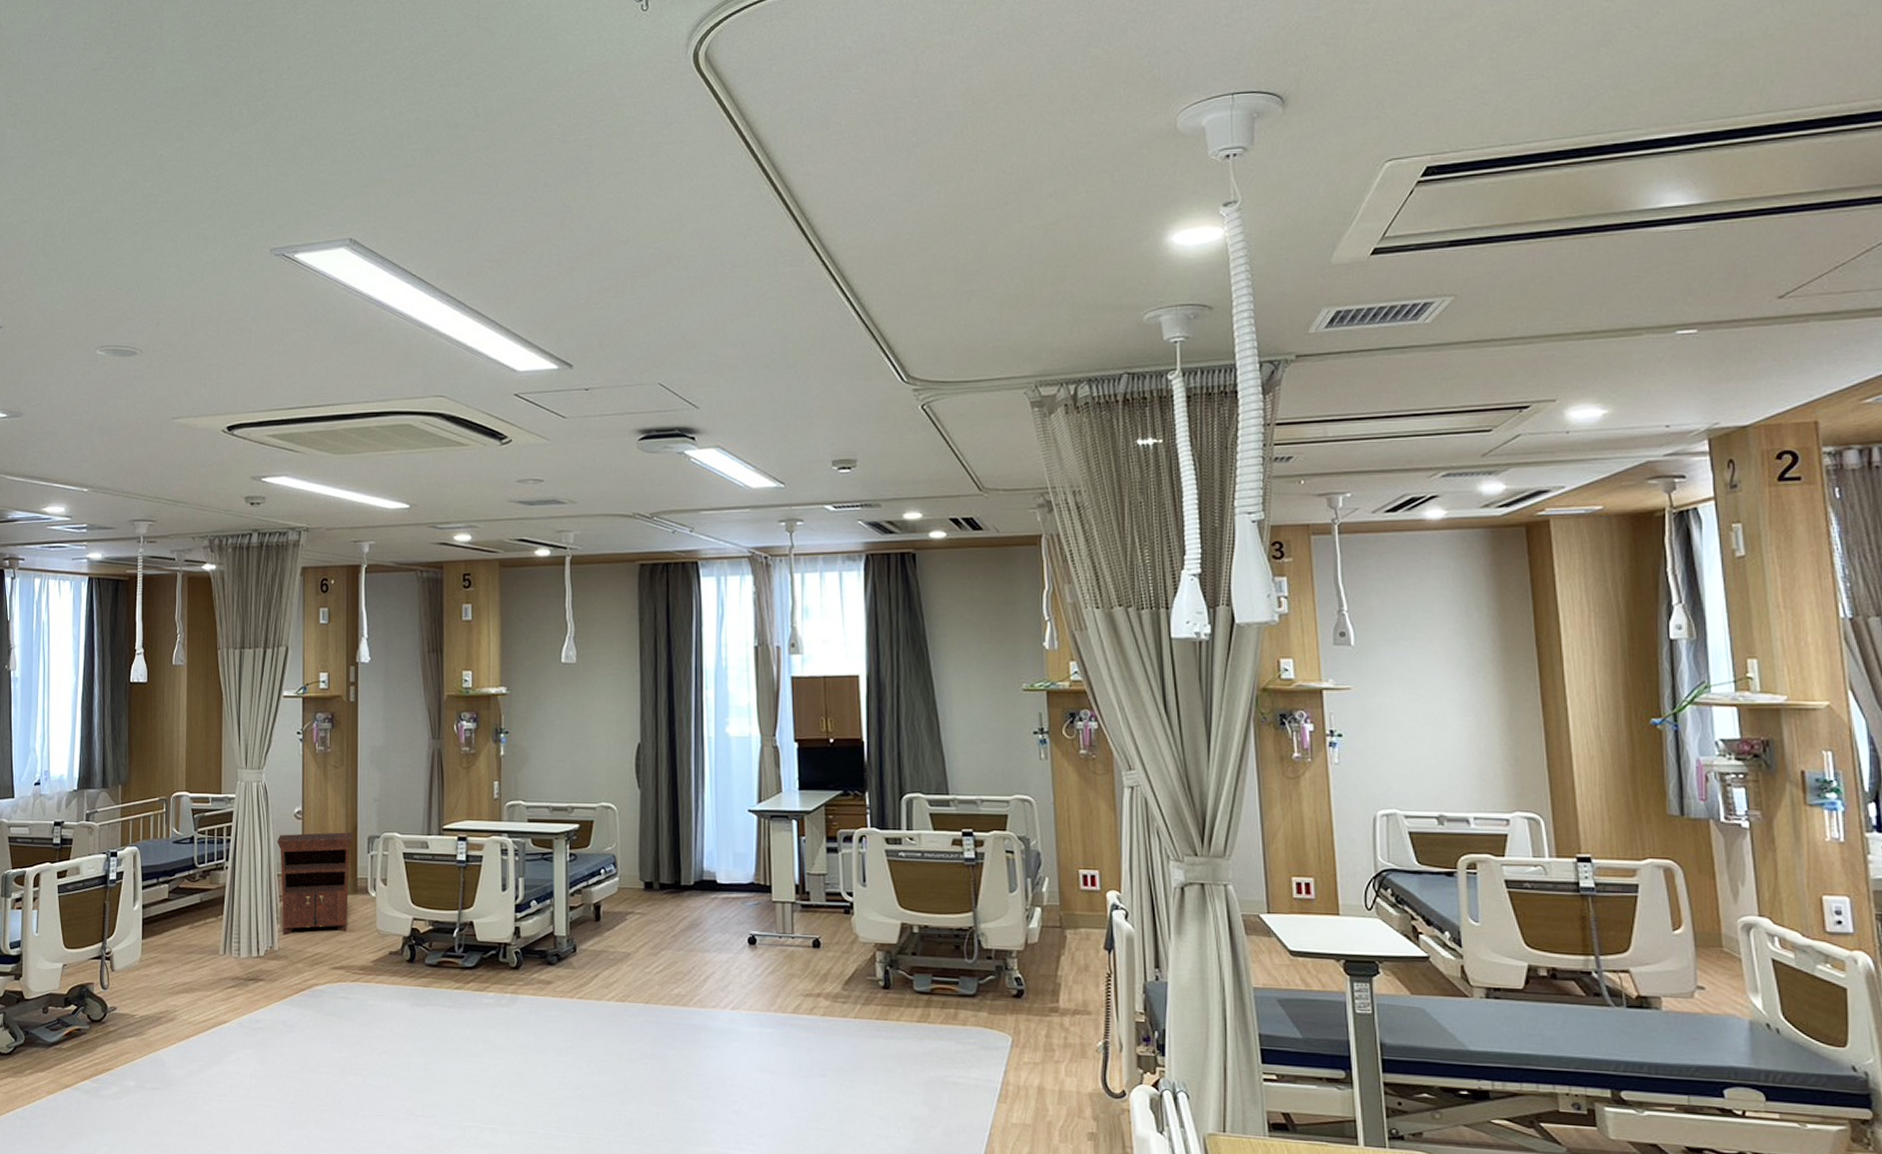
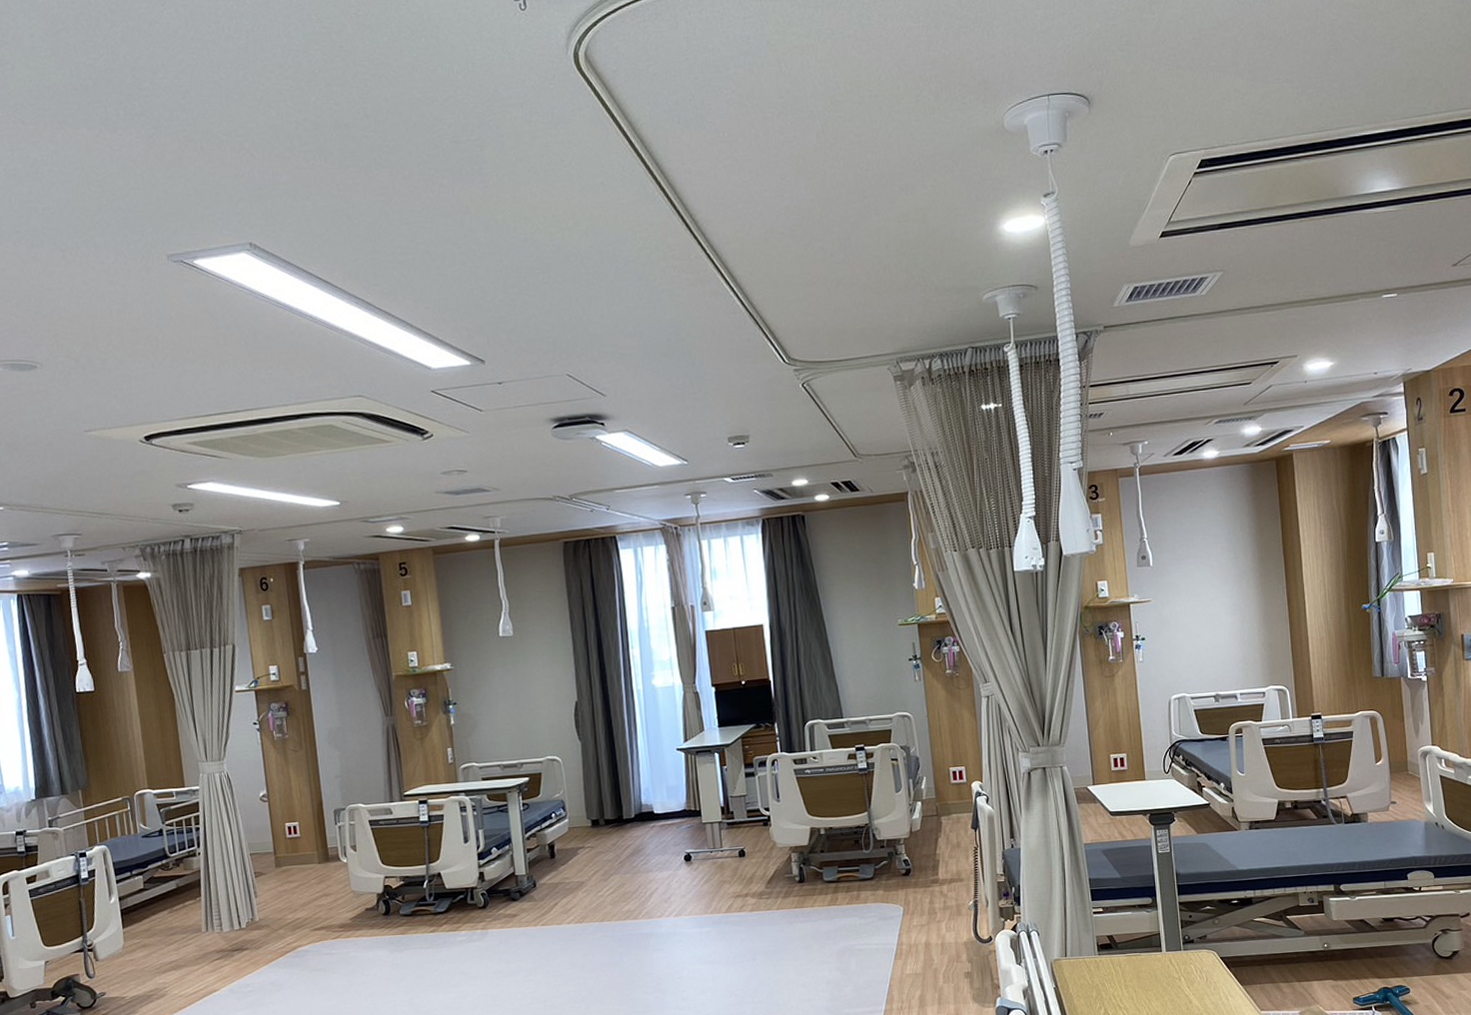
nightstand: present [276,832,353,935] -> none [245,808,324,907]

